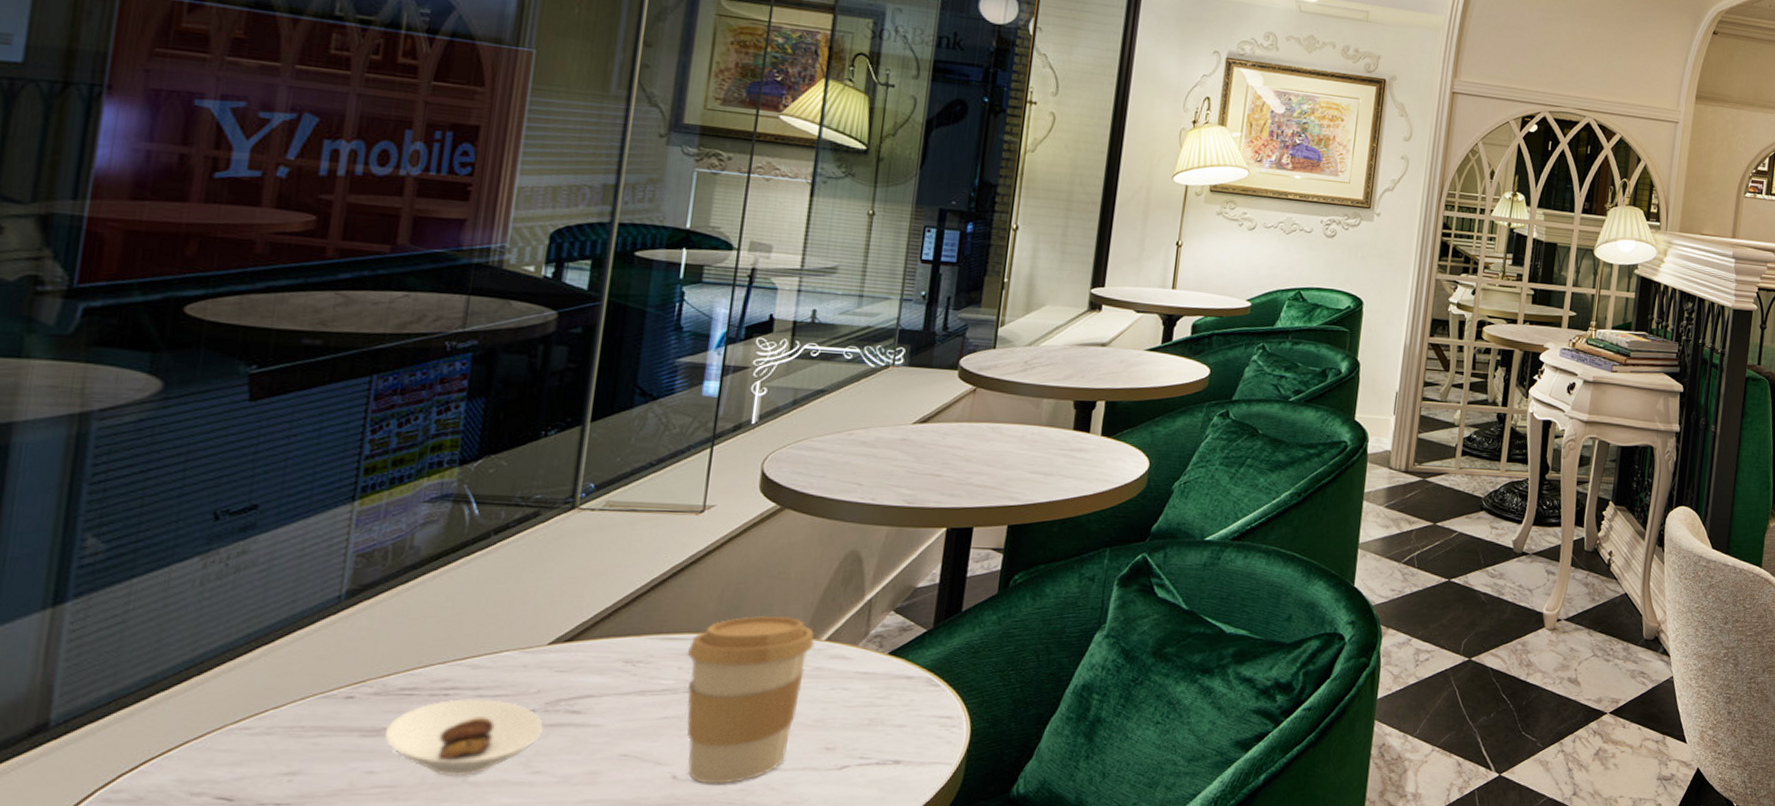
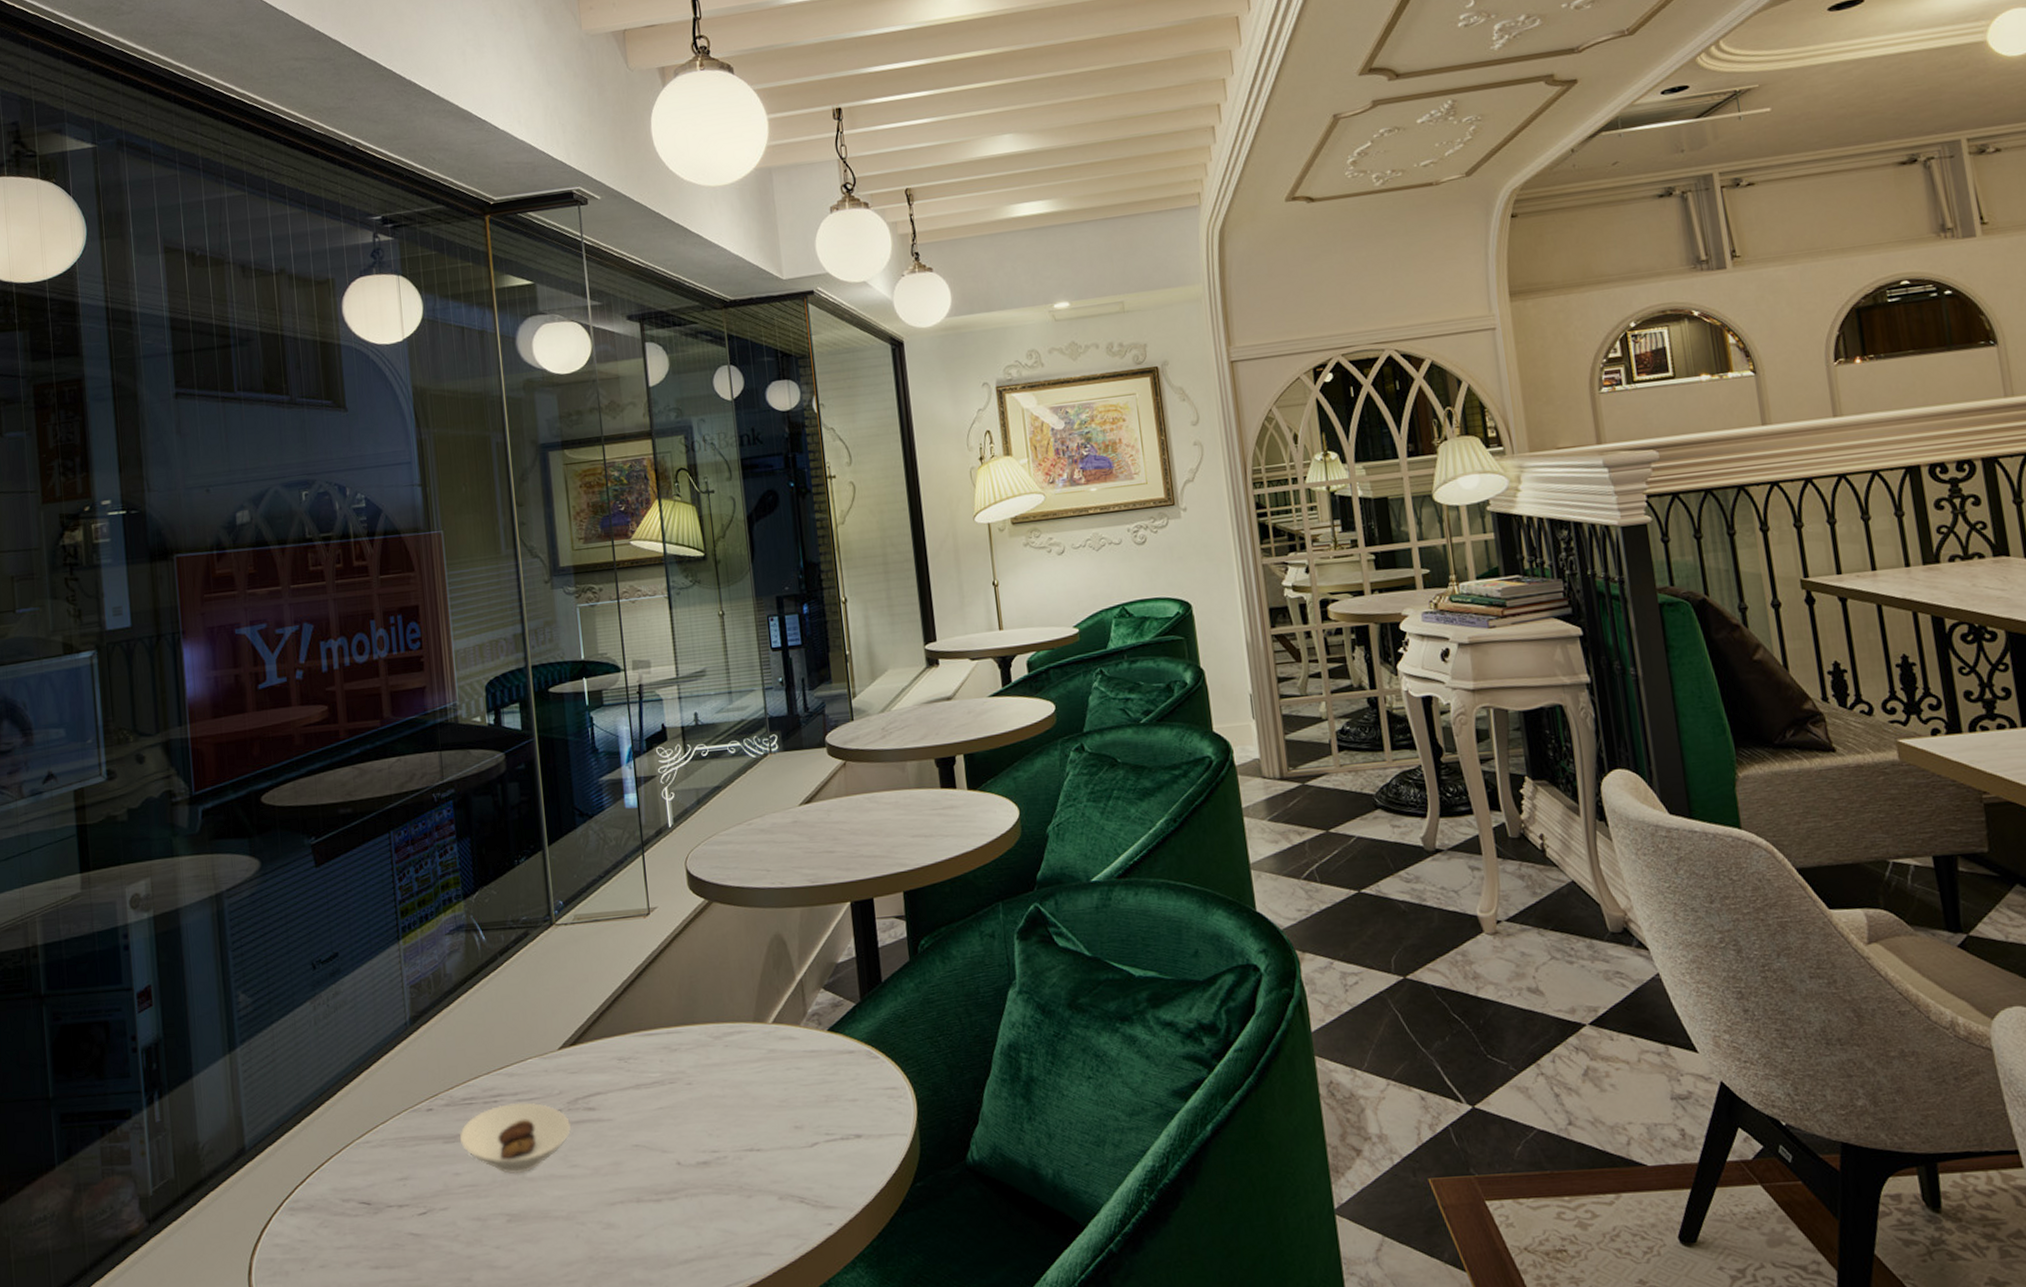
coffee cup: present [687,615,815,784] -> none [664,1004,764,1168]

